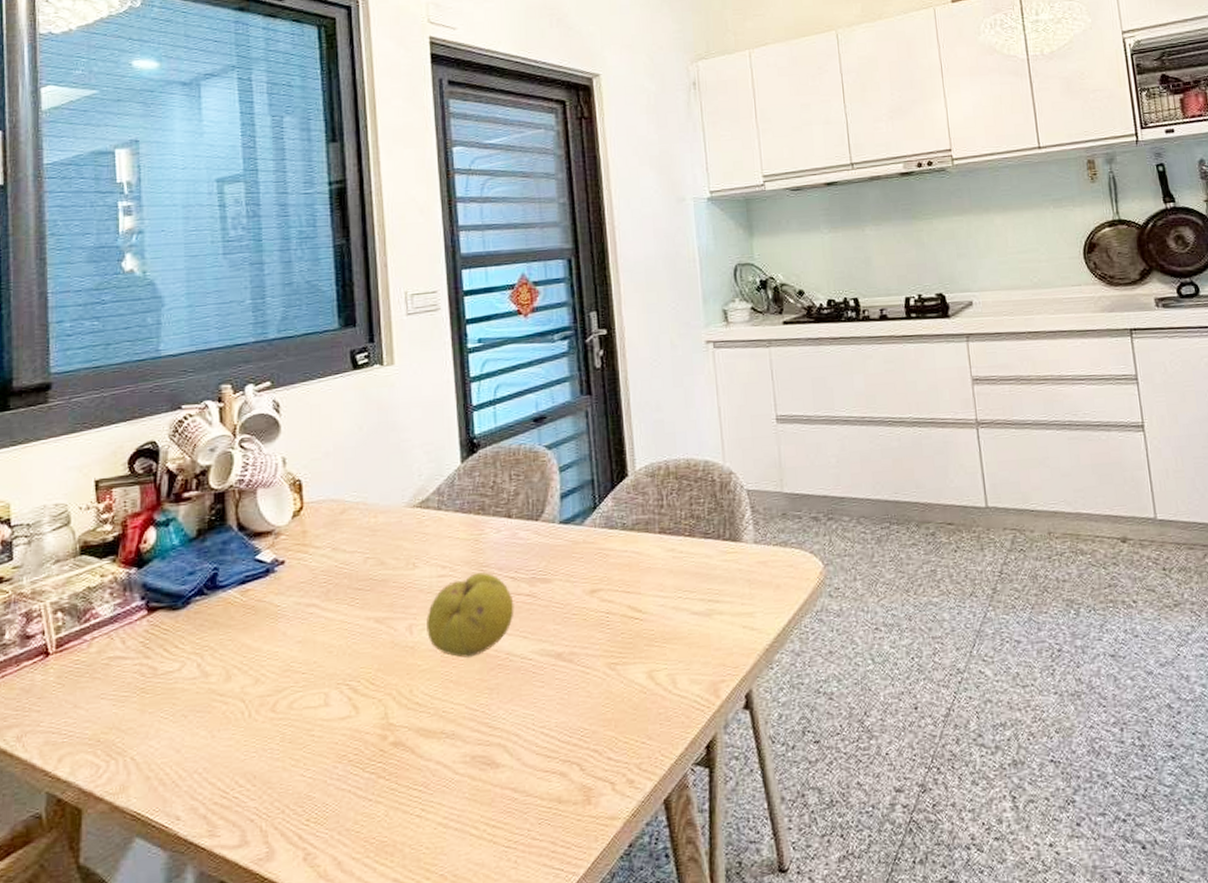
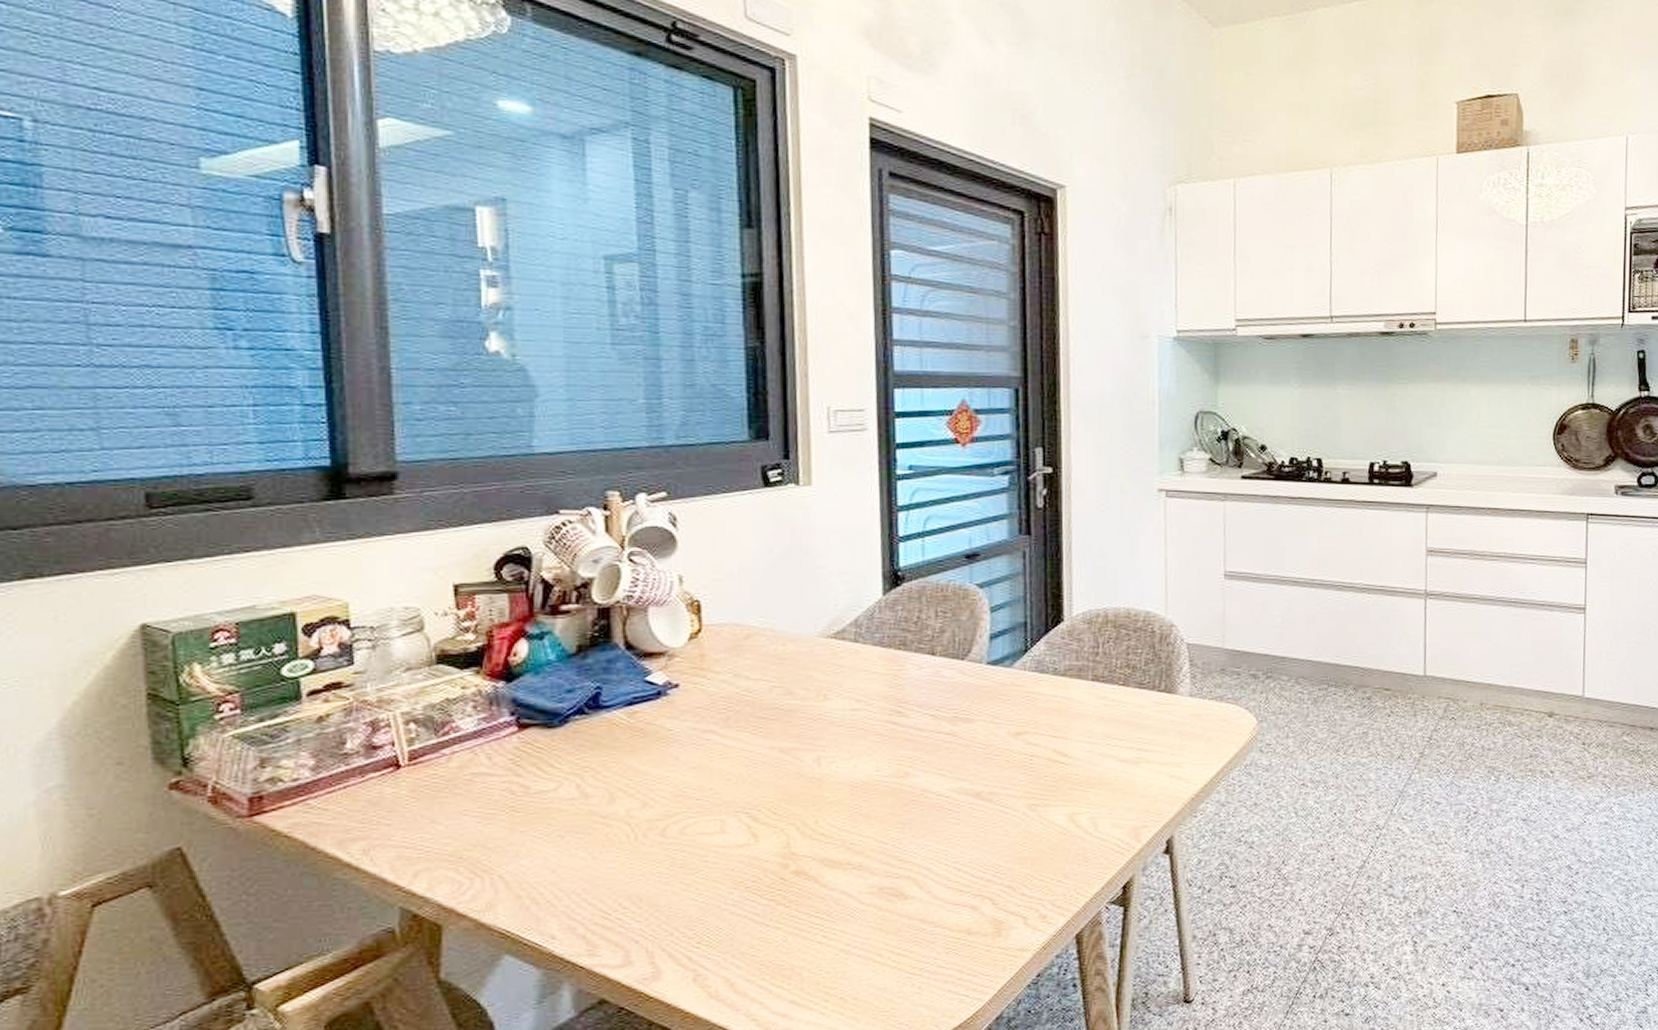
fruit: present [426,572,514,658] -> none [836,708,933,792]

